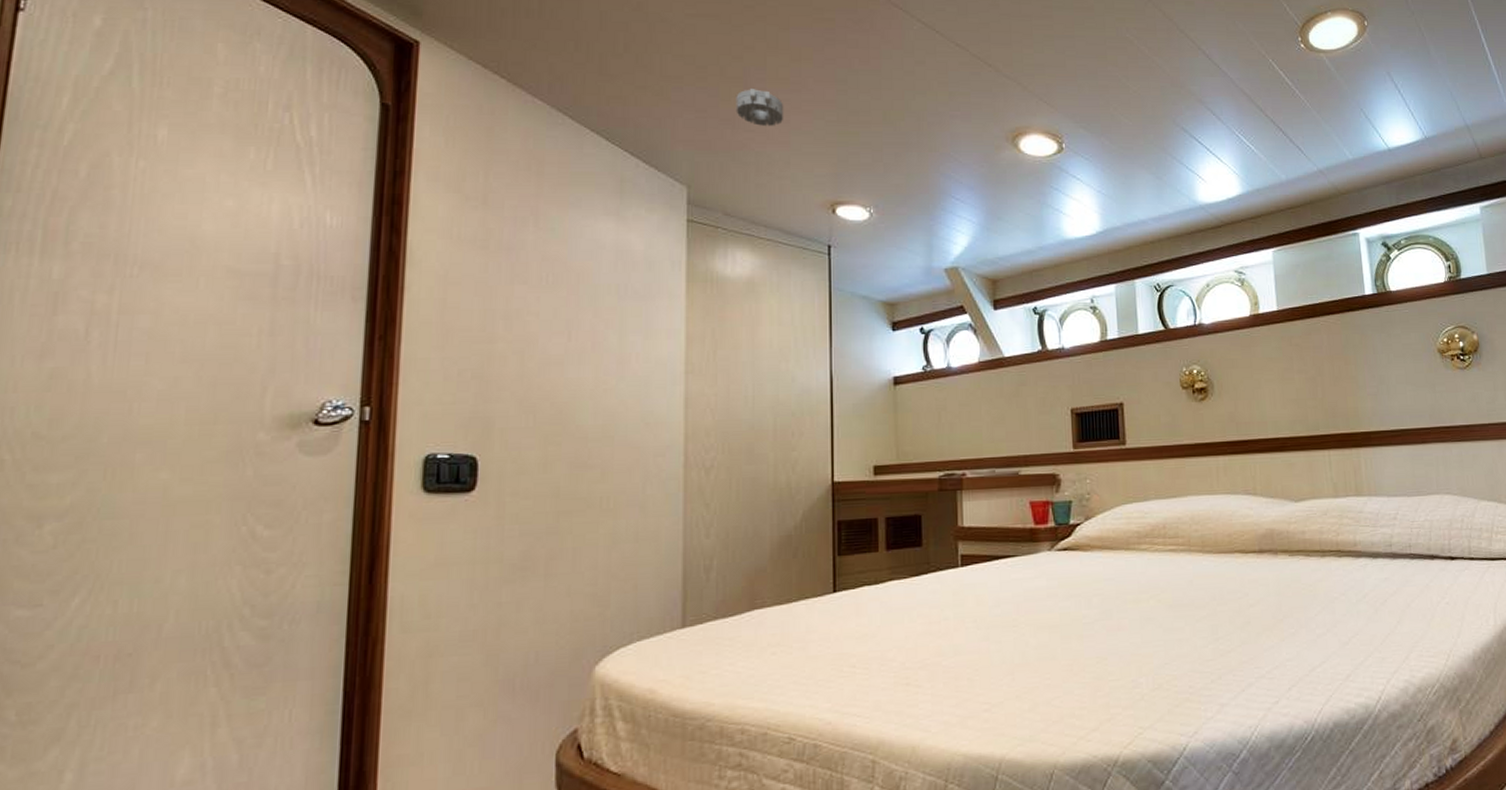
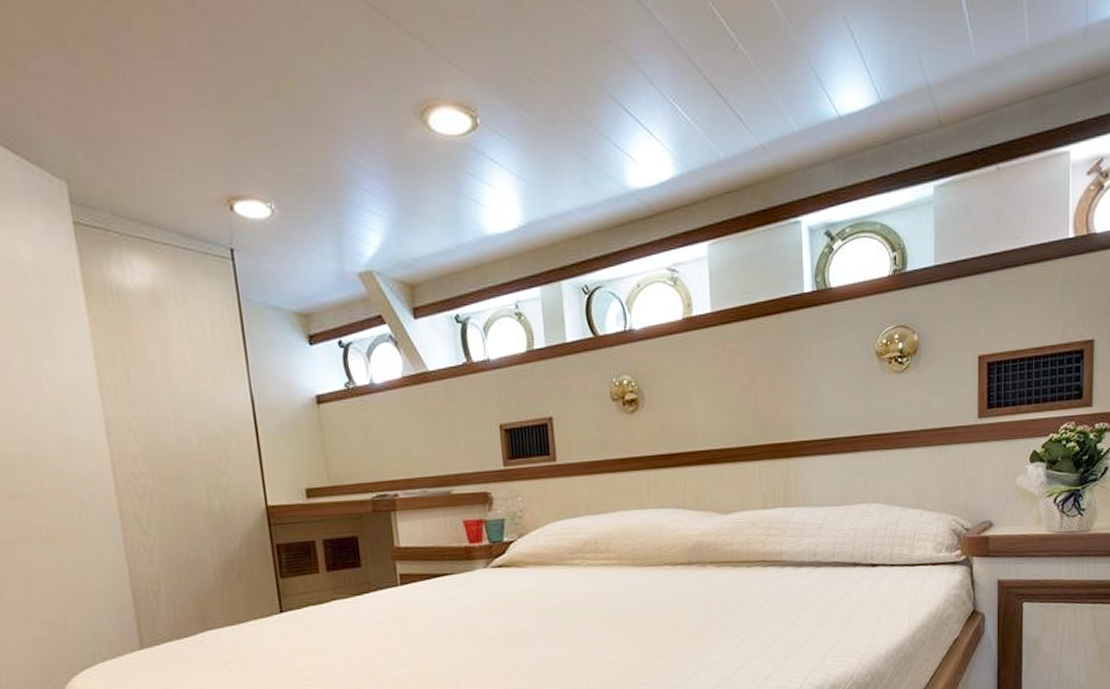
smoke detector: present [736,89,784,126] -> none [102,55,162,103]

